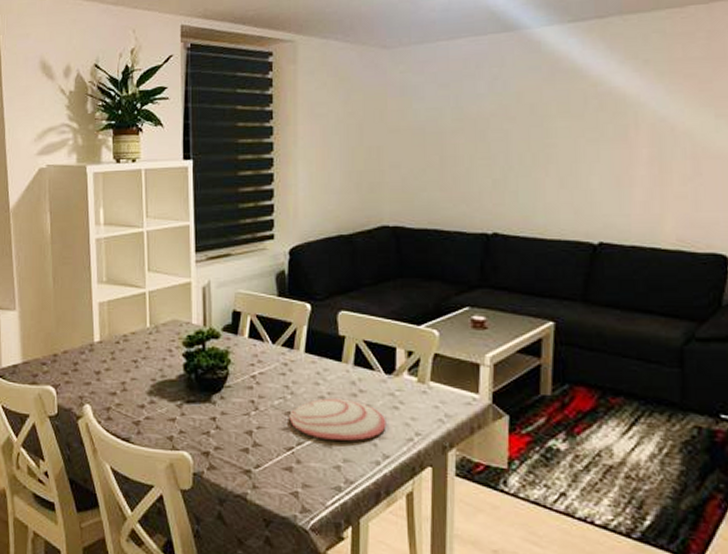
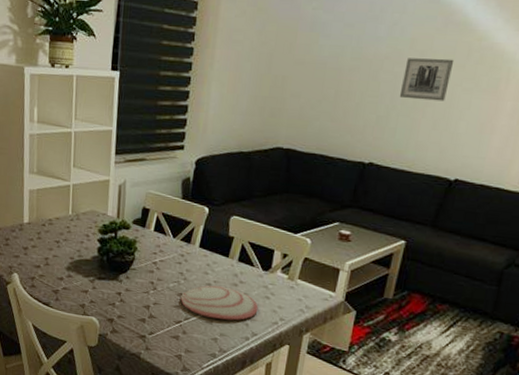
wall art: none [514,109,571,158] -> present [399,58,455,102]

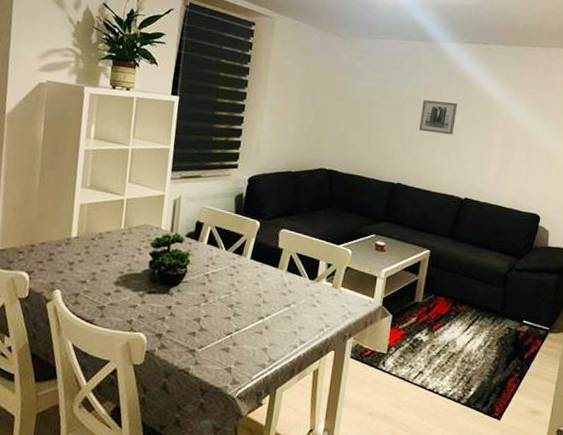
plate: present [180,285,258,321] -> none [231,295,306,330]

